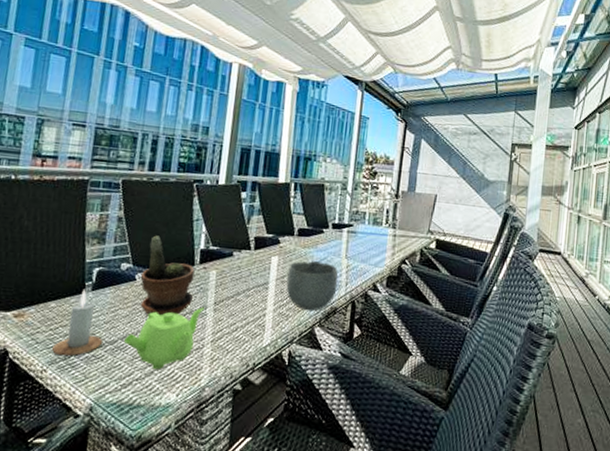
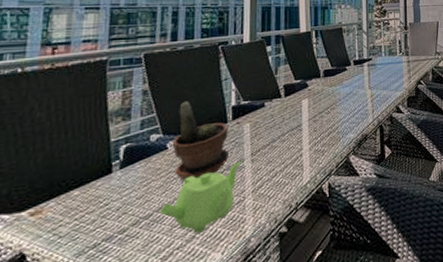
candle: present [52,289,102,356] -> none [79,169,136,245]
bowl: present [286,261,339,311] -> none [319,96,365,143]

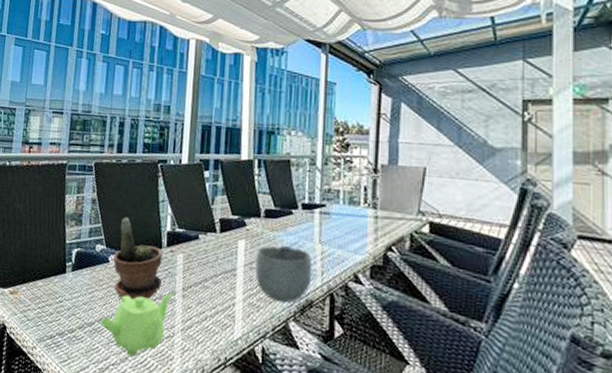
bowl: none [319,96,365,143] -> present [255,246,313,303]

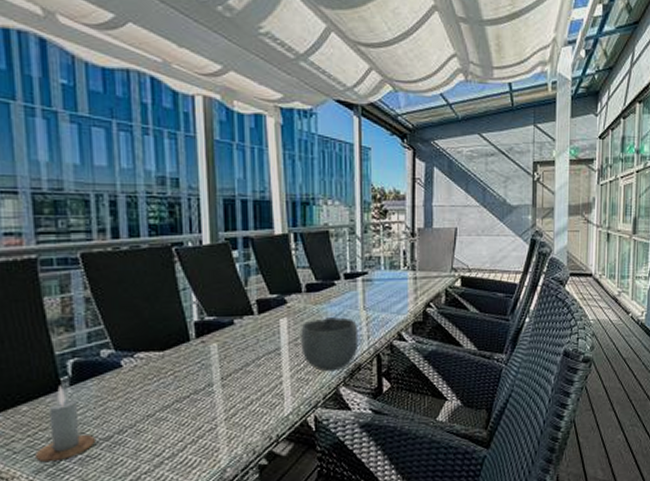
candle: none [40,269,82,335] -> present [35,385,95,463]
teapot: present [101,292,173,356] -> none [122,384,210,460]
potted plant: present [113,217,163,300] -> none [126,313,194,403]

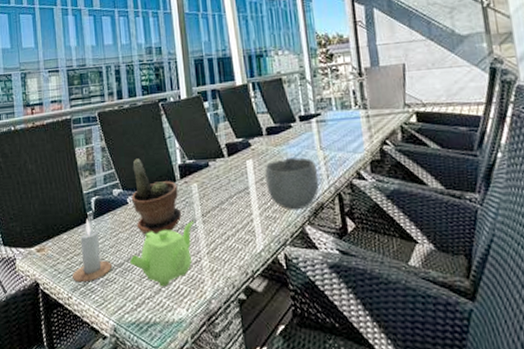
teapot: none [122,384,210,460] -> present [130,220,194,287]
potted plant: none [126,313,194,403] -> present [131,158,181,235]

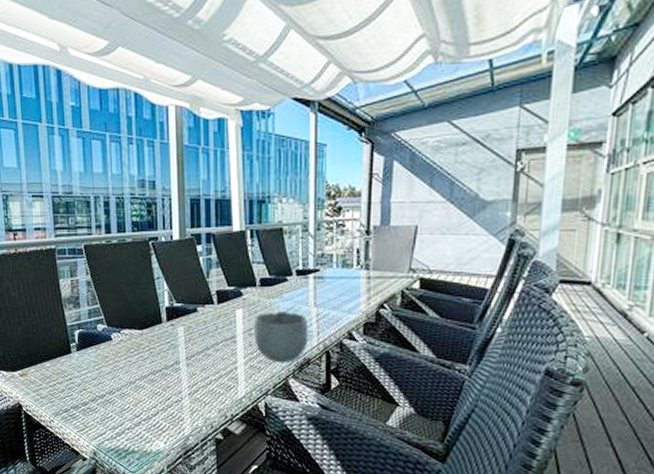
candle: present [72,218,112,283] -> none [55,349,93,409]
teapot: present [130,220,194,287] -> none [112,362,177,421]
potted plant: present [131,158,181,235] -> none [115,296,165,372]

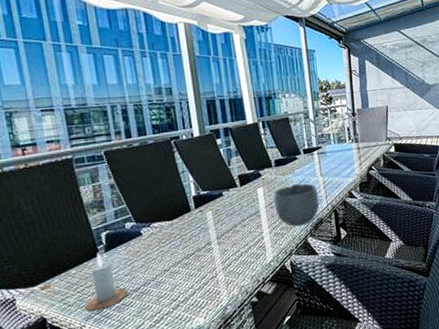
candle: none [55,349,93,409] -> present [84,252,128,312]

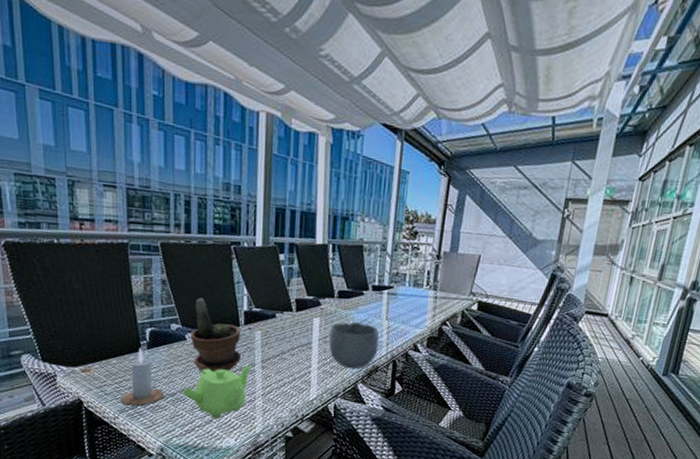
potted plant: none [145,193,197,261] -> present [190,297,241,372]
teapot: none [146,243,209,303] -> present [183,364,252,419]

